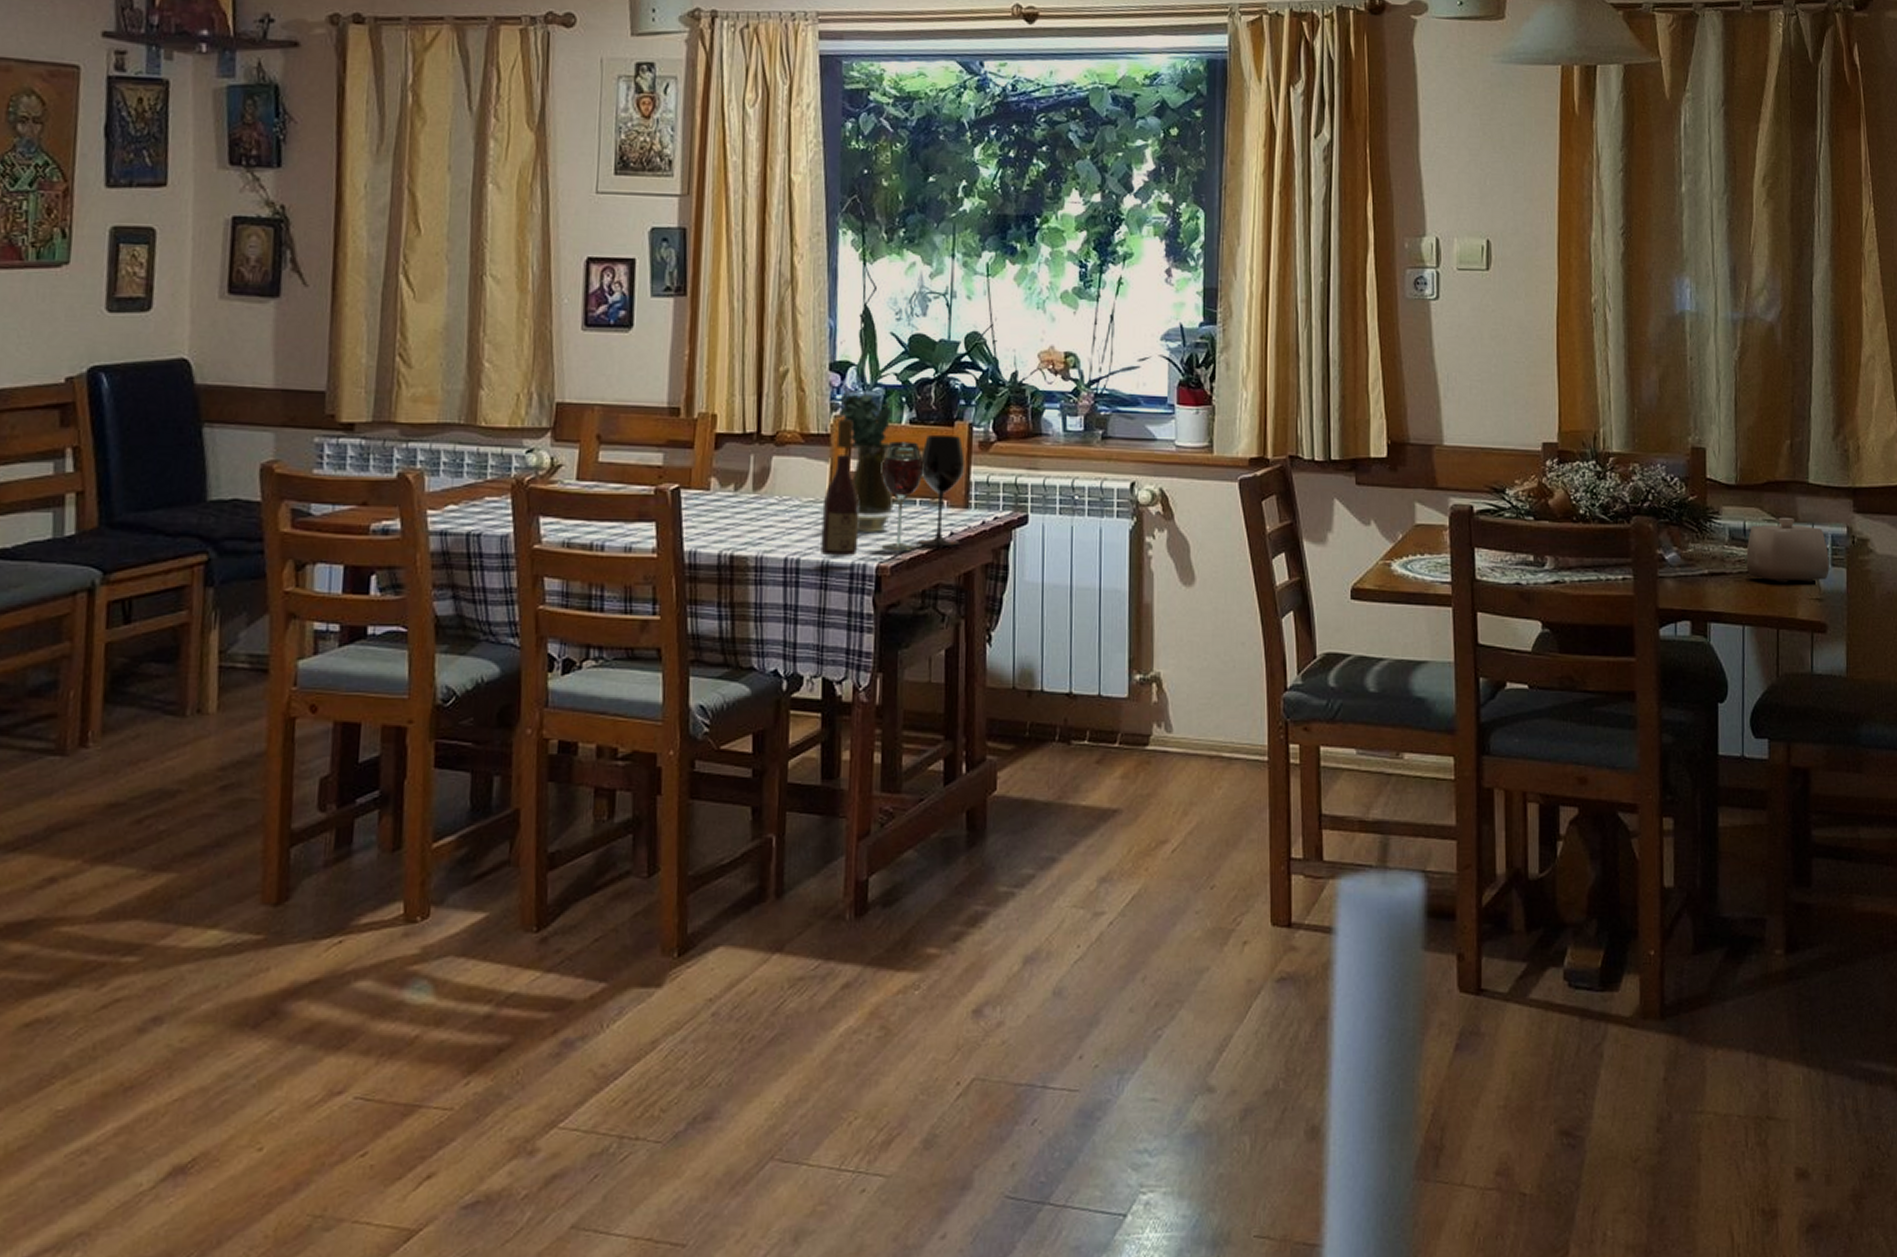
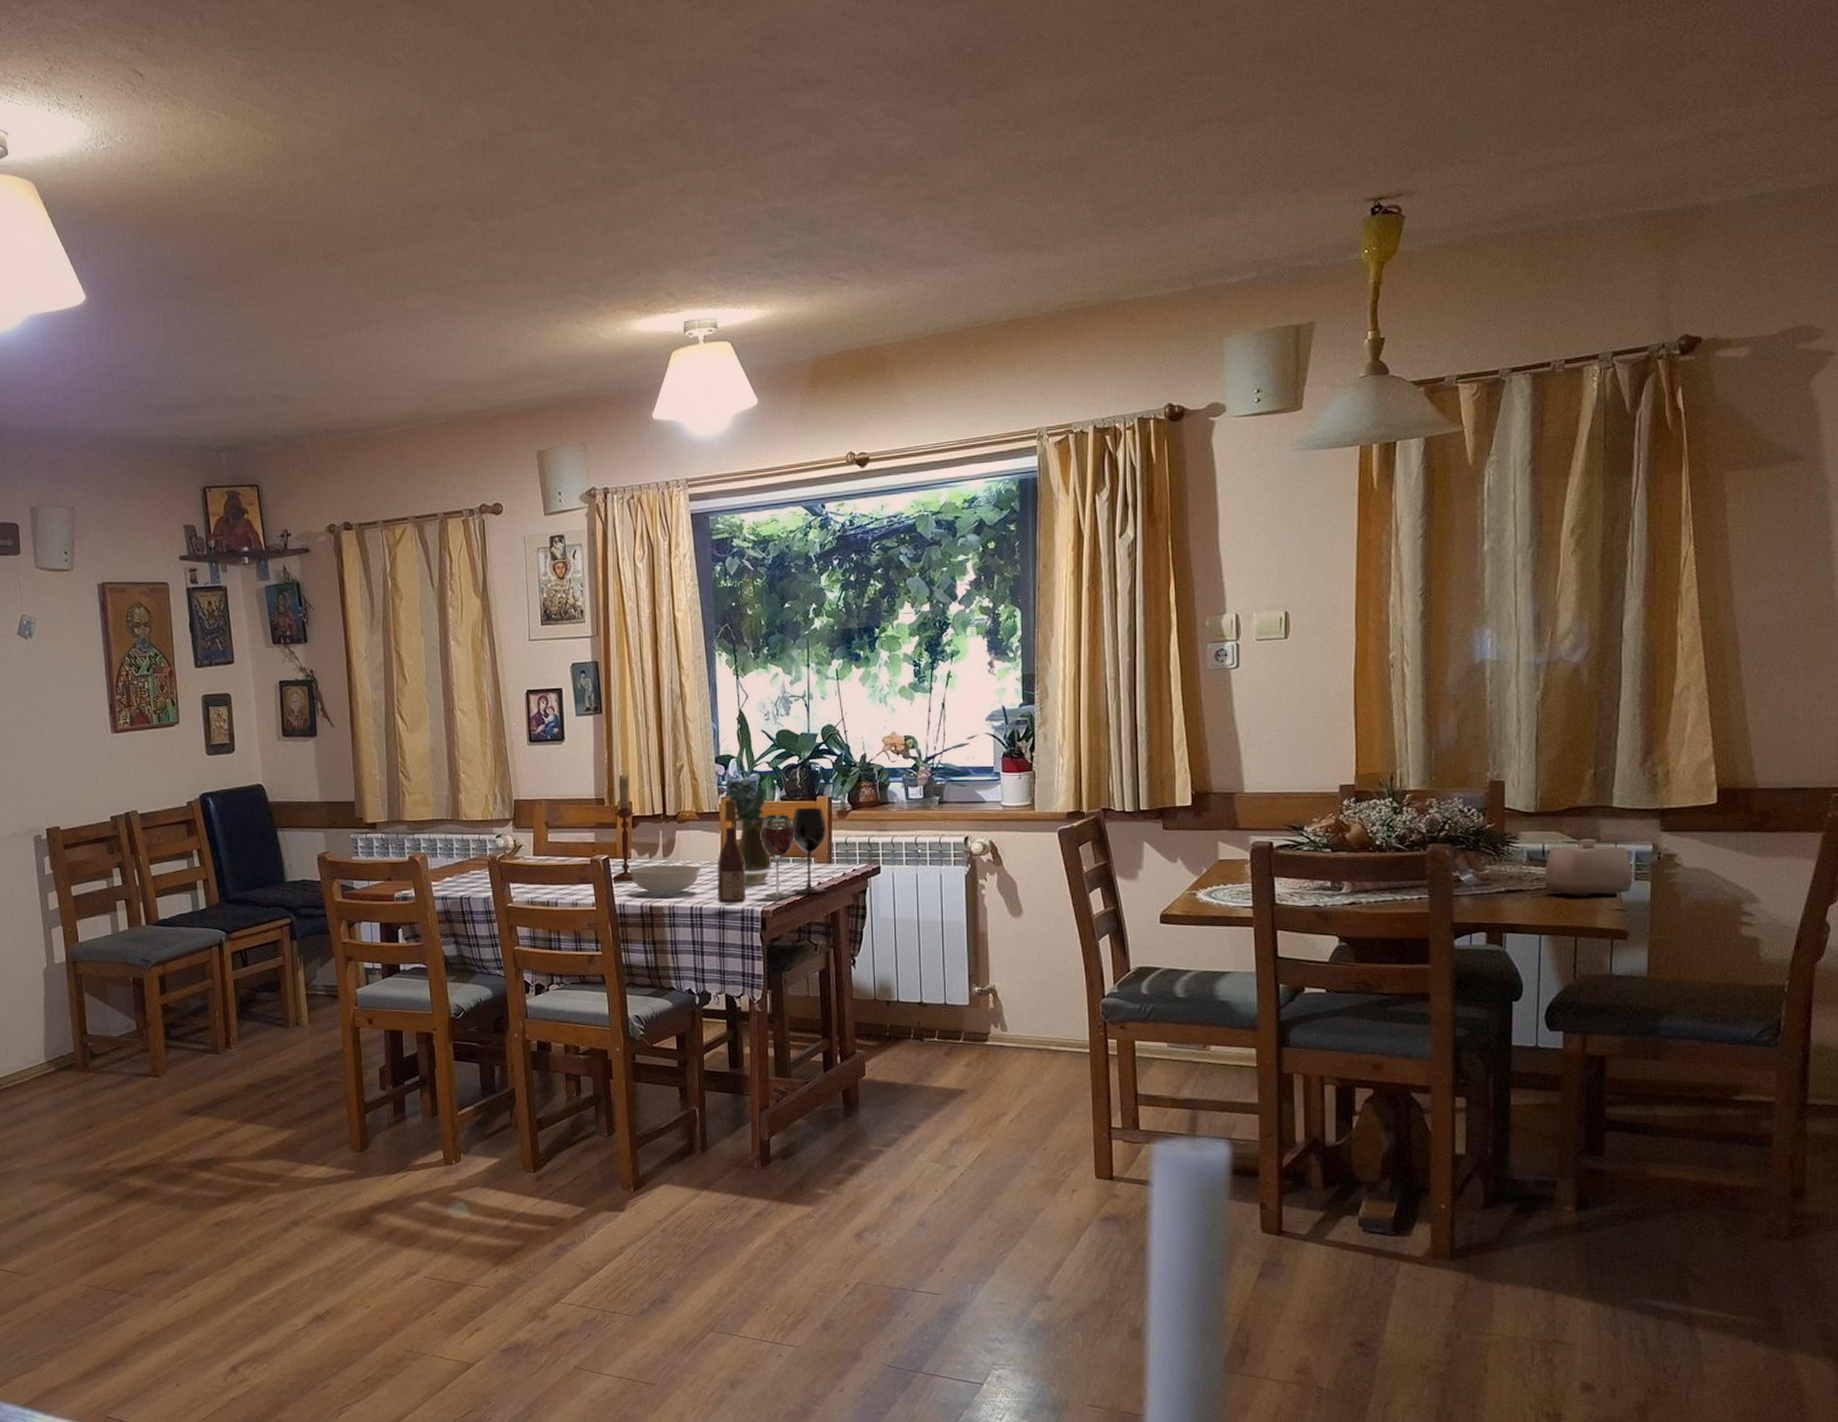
candlestick: none [681,375,720,520] -> present [611,772,635,881]
bowl: none [706,501,801,541] -> present [629,865,701,895]

